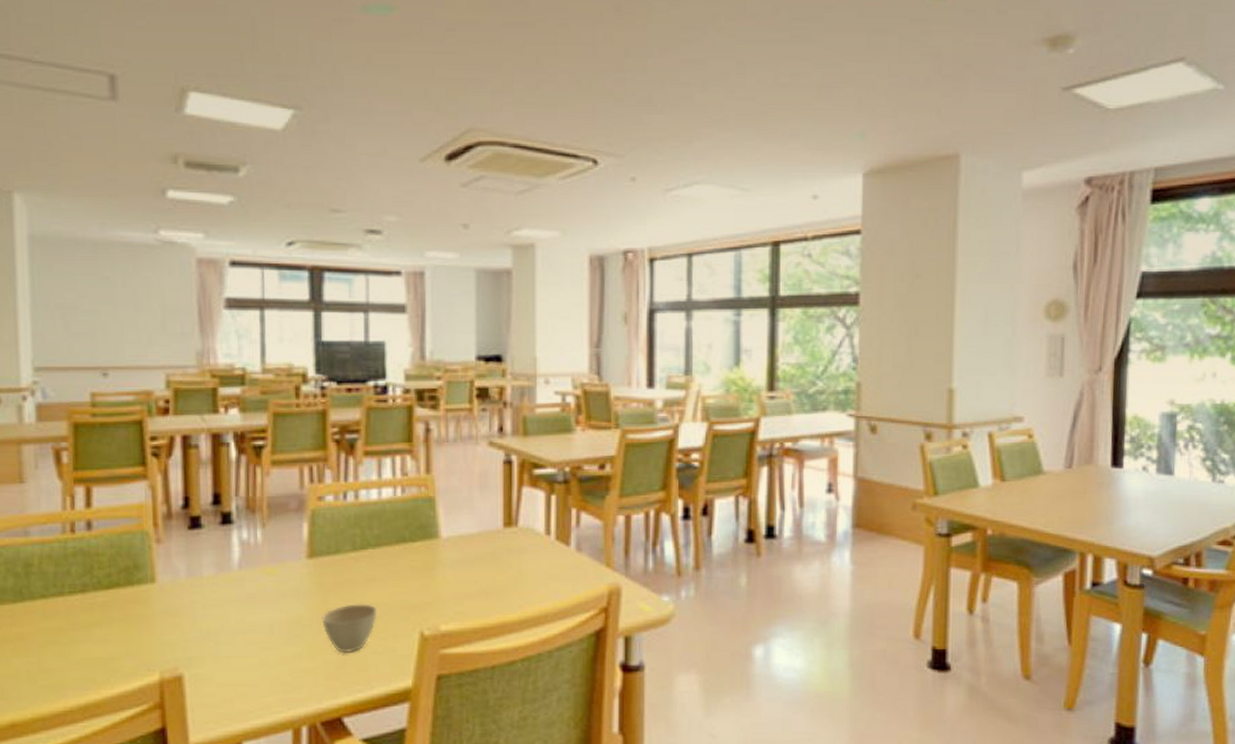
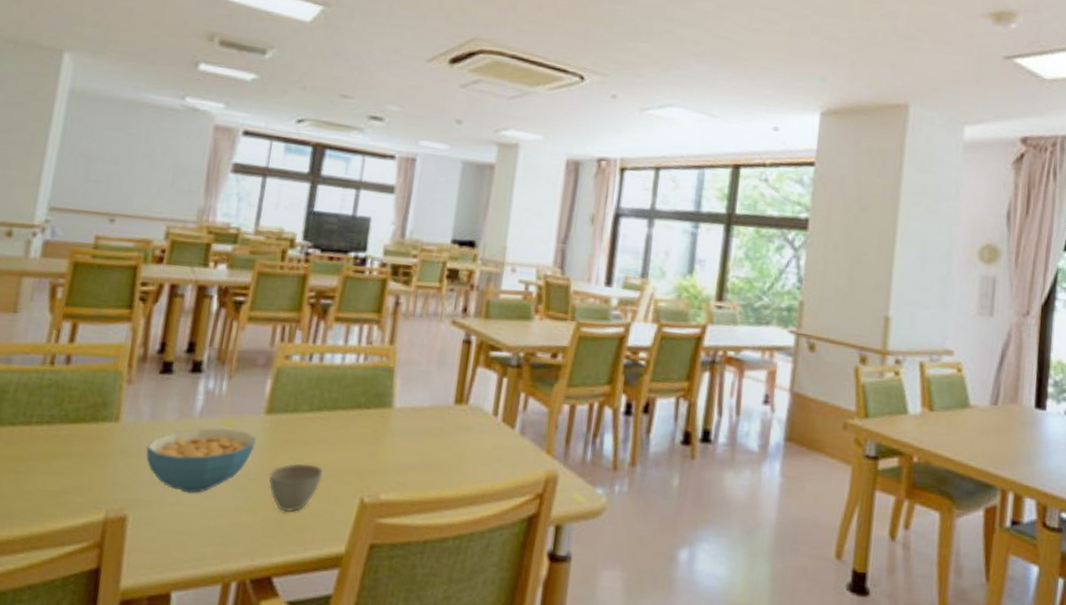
cereal bowl: none [189,578,302,646] -> present [145,428,256,494]

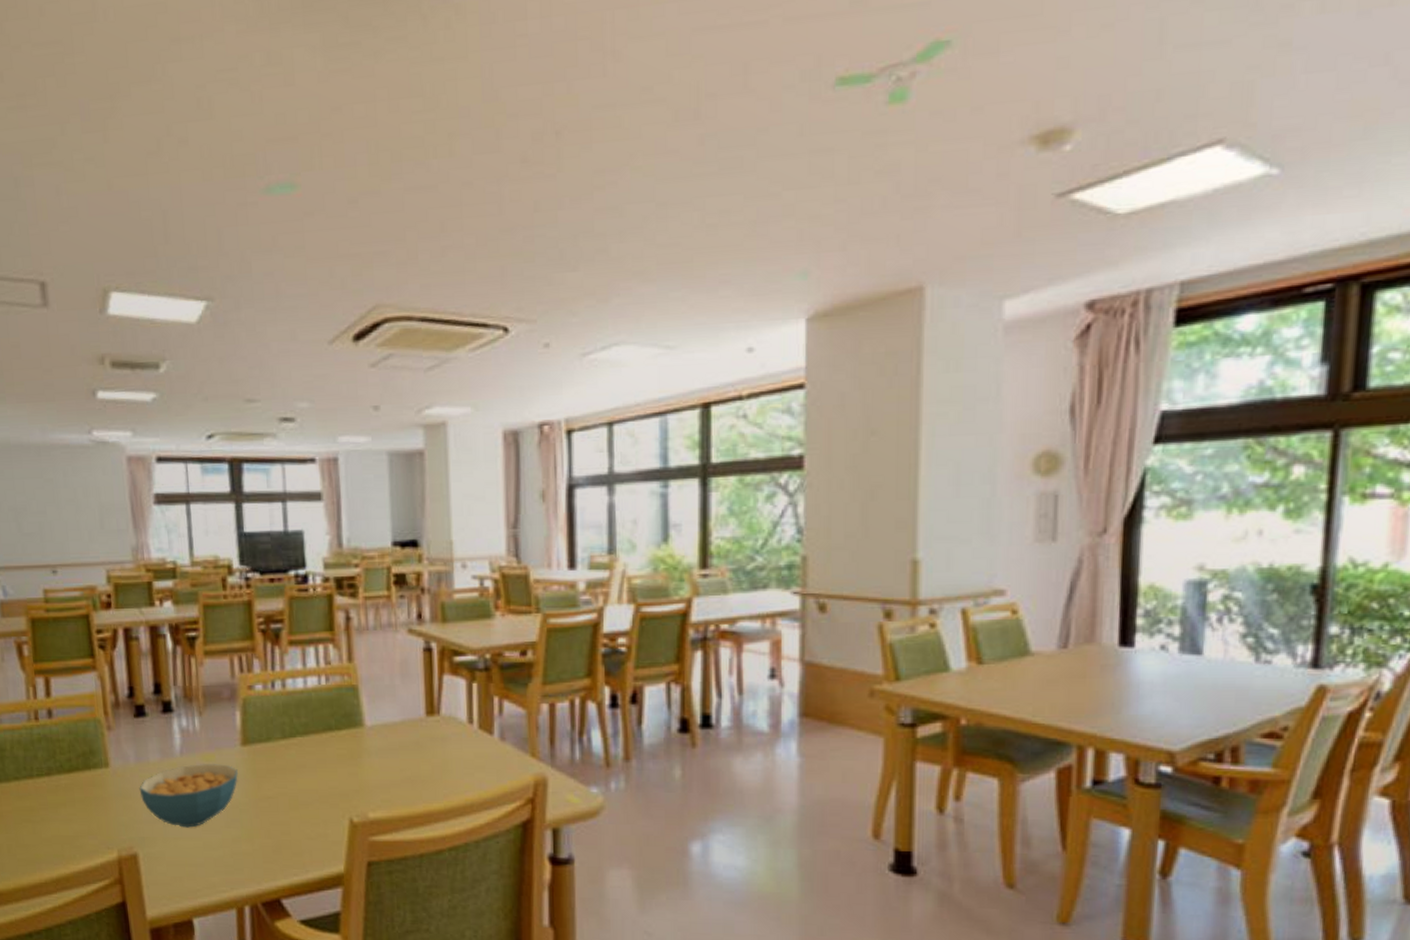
cup: present [269,463,324,513] -> none [257,790,309,838]

